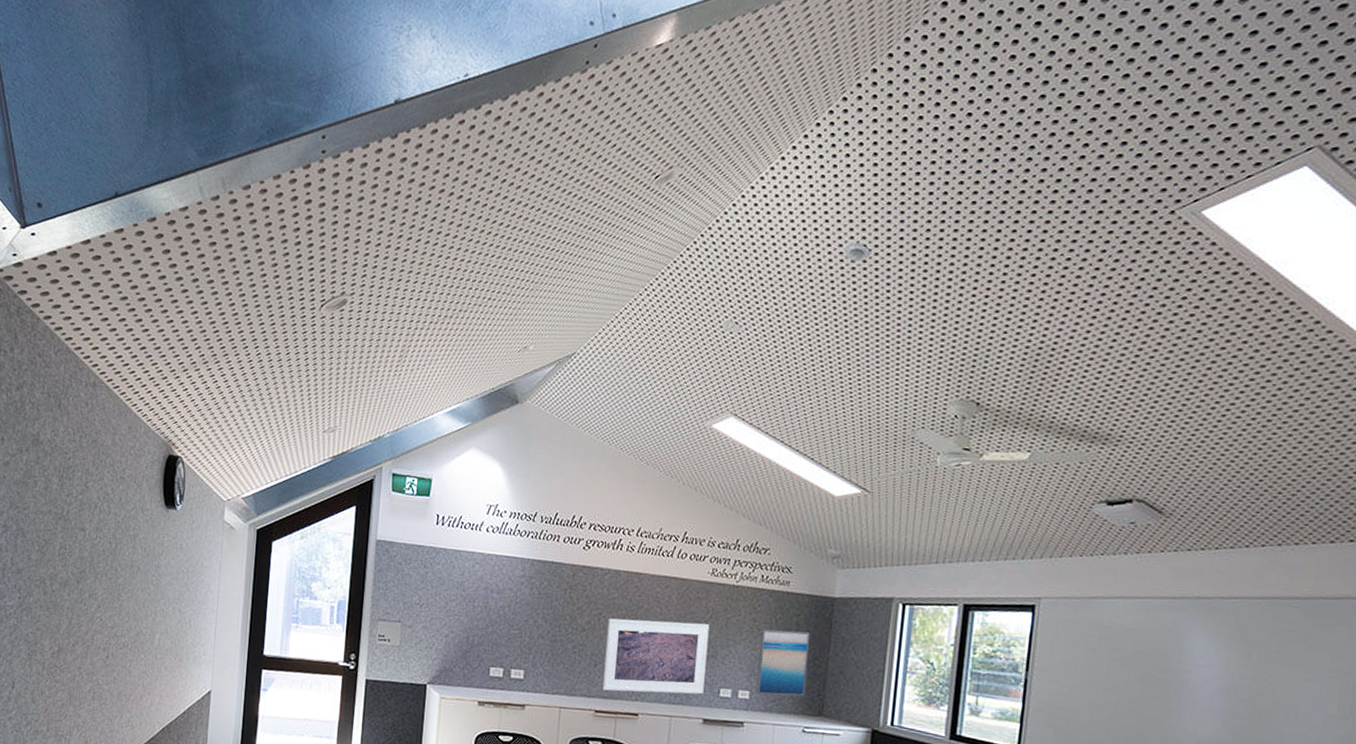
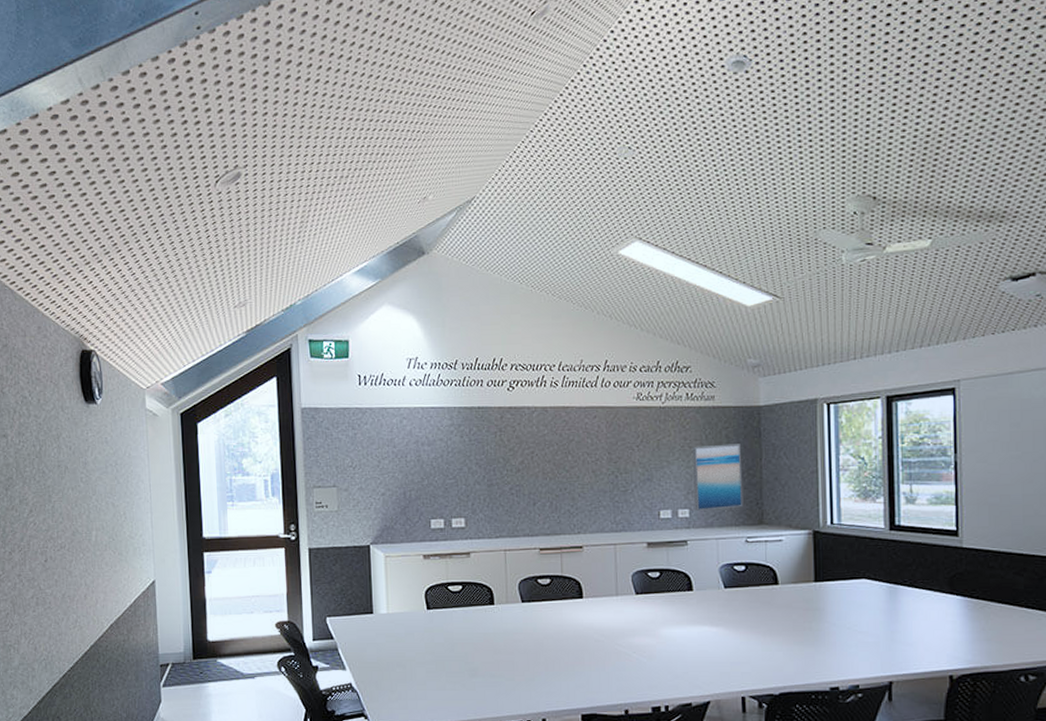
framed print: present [602,618,710,695] -> none [541,449,644,527]

